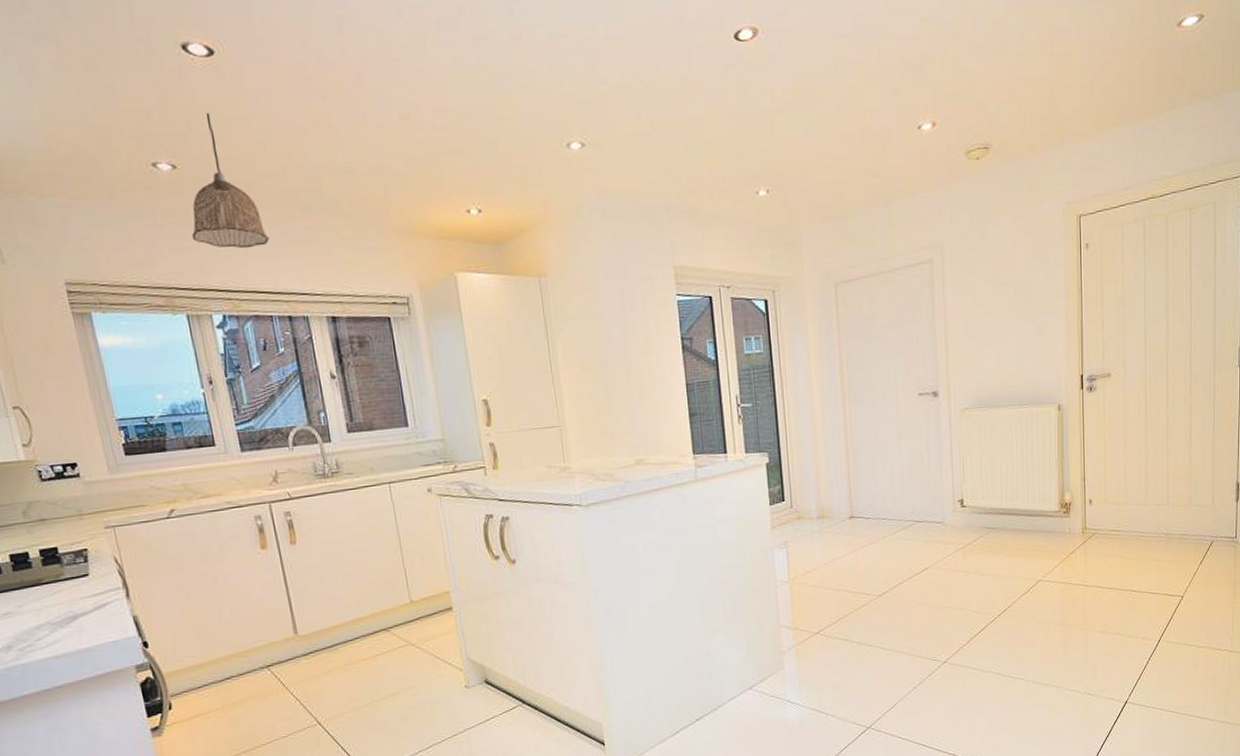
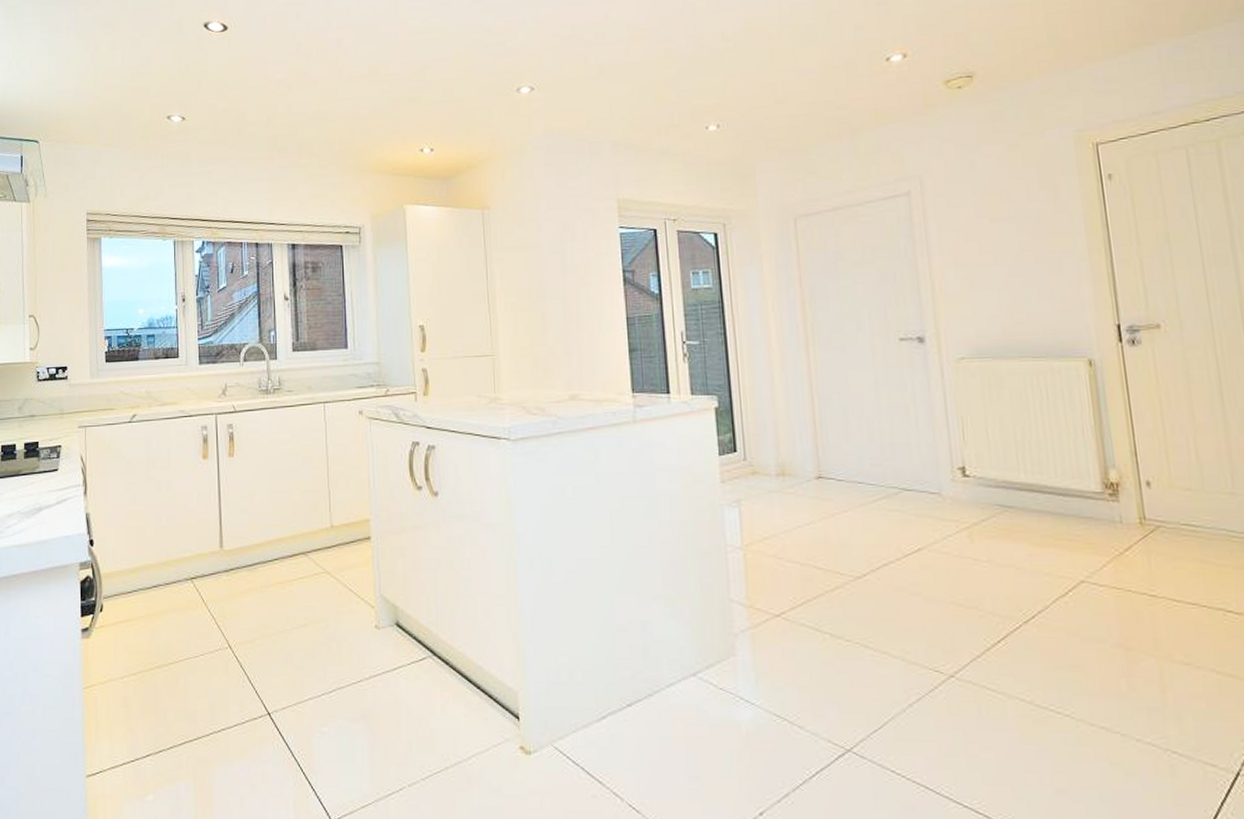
pendant lamp: present [191,112,269,249] -> none [188,75,249,185]

